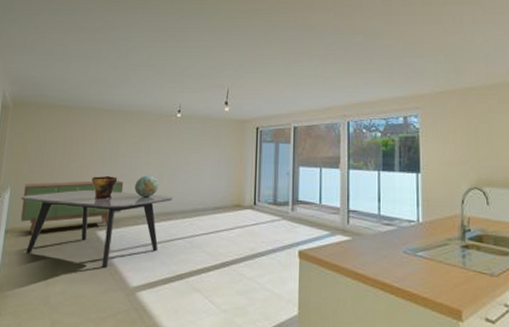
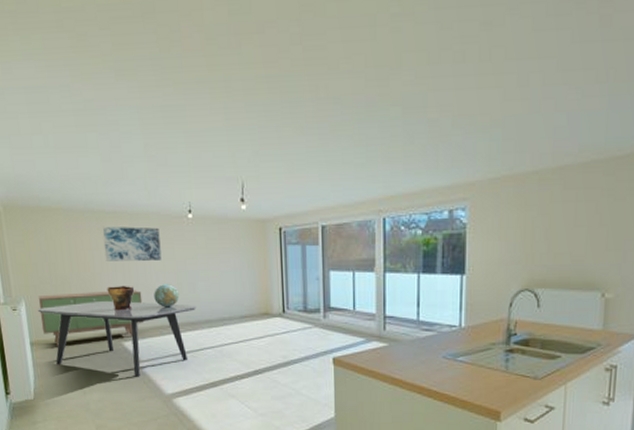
wall art: none [95,122,150,153] -> present [102,226,162,261]

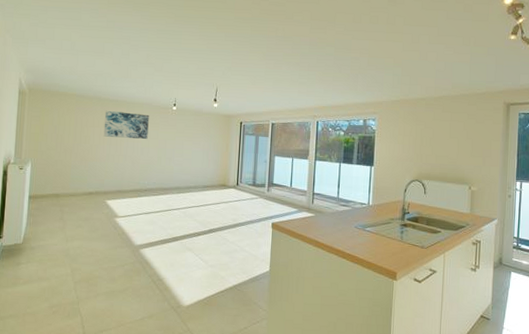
dining table: present [38,301,197,377] -> none [41,166,170,230]
sideboard: present [39,290,144,347] -> none [41,158,128,201]
decorative urn: present [107,286,135,311] -> none [100,156,123,176]
decorative globe: present [154,284,180,308] -> none [137,157,158,176]

